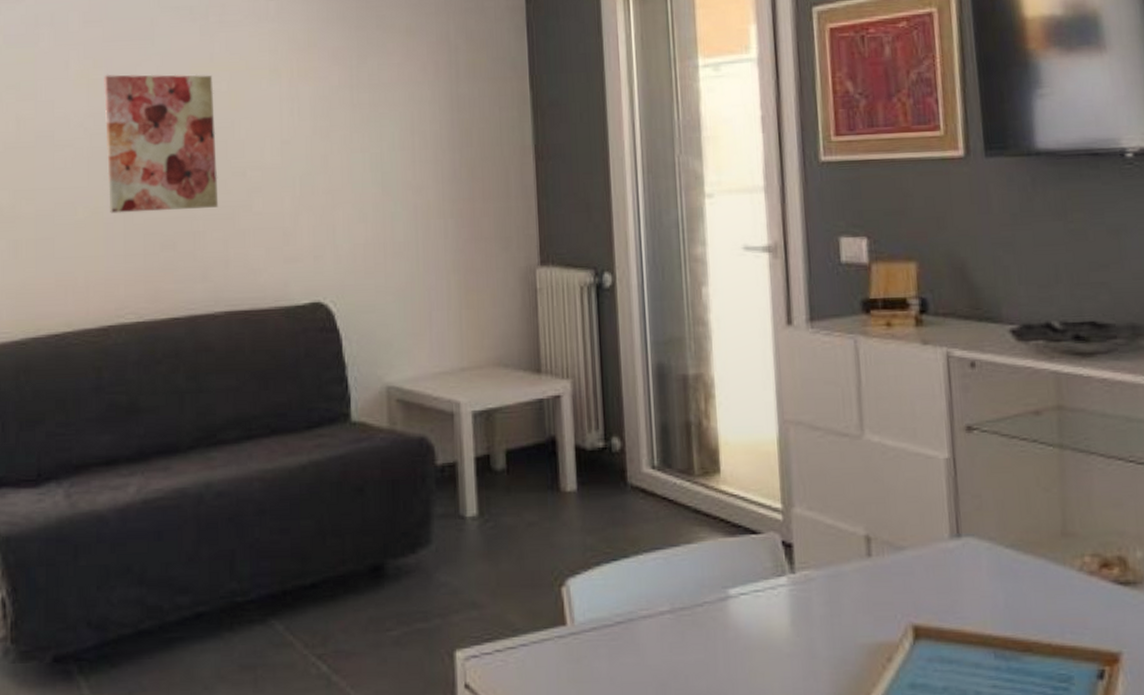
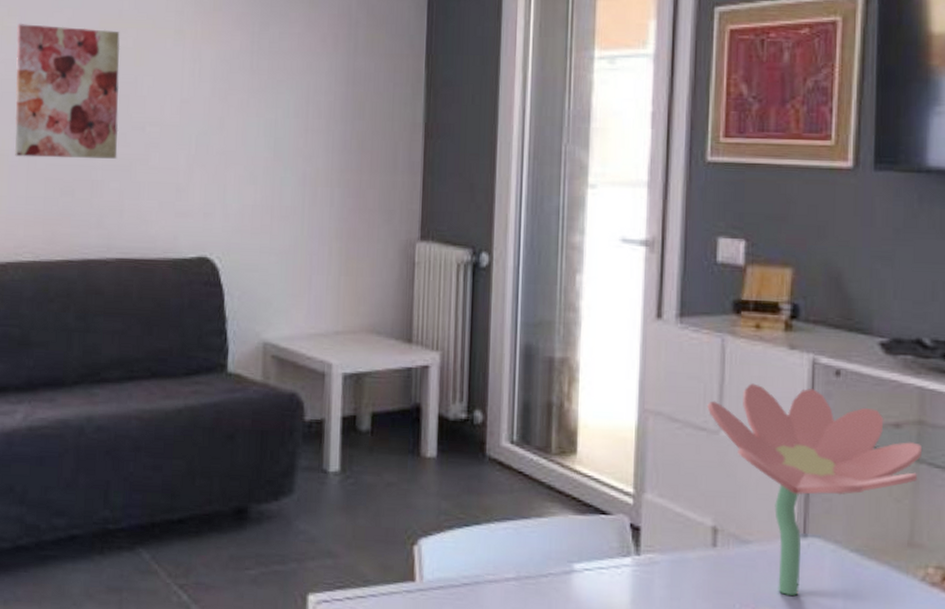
flower: none [847,383,1065,600] -> present [707,383,923,596]

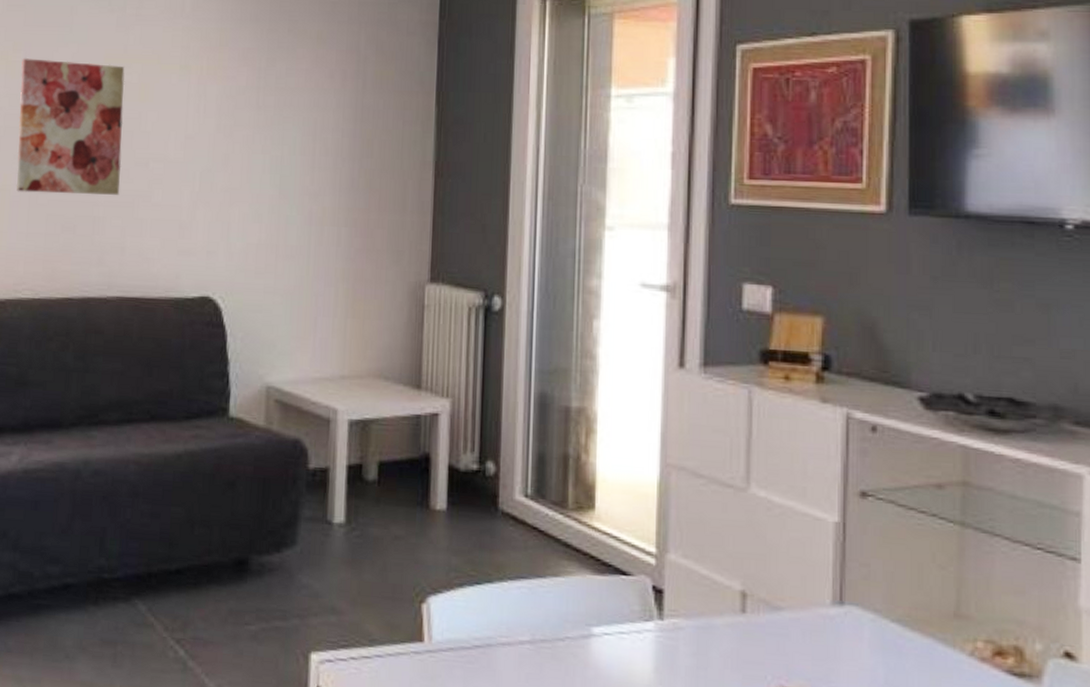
flower: present [707,383,923,596] -> none [734,438,968,668]

